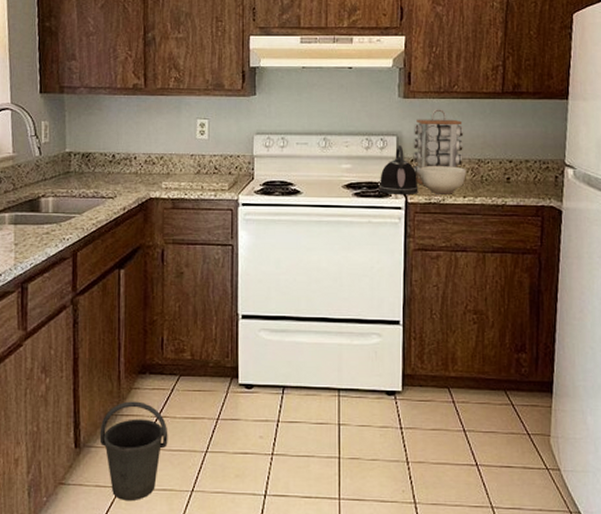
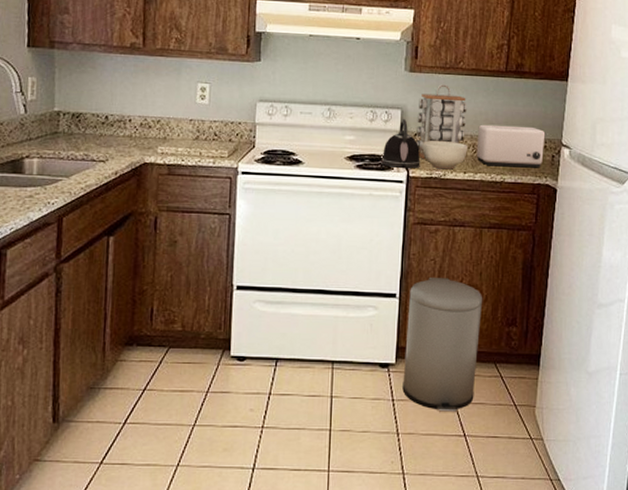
bucket: present [99,401,168,500] -> none [80,374,155,476]
pedal bin: none [410,304,490,442] -> present [402,278,483,413]
toaster: none [475,147,547,190] -> present [476,124,546,168]

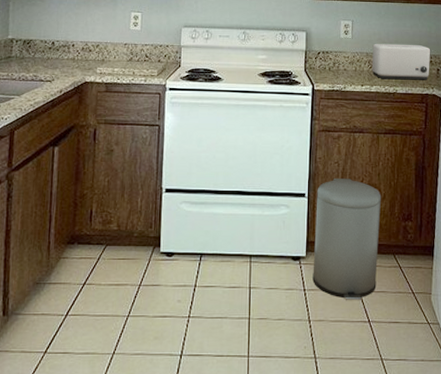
kettle: present [381,118,421,168] -> none [290,39,324,82]
spice rack: present [416,84,467,160] -> none [319,9,363,75]
bowl: present [422,140,468,170] -> none [325,57,364,83]

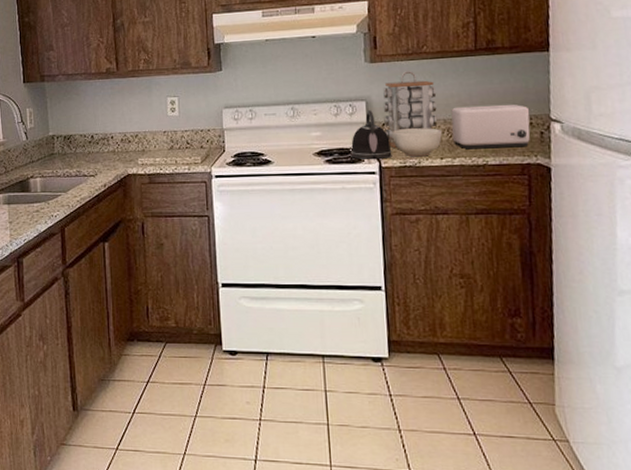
kettle: none [290,39,324,82] -> present [350,109,392,159]
pedal bin: present [313,179,382,301] -> none [395,268,481,410]
spice rack: none [319,9,363,75] -> present [382,71,438,149]
bowl: none [325,57,364,83] -> present [392,127,442,157]

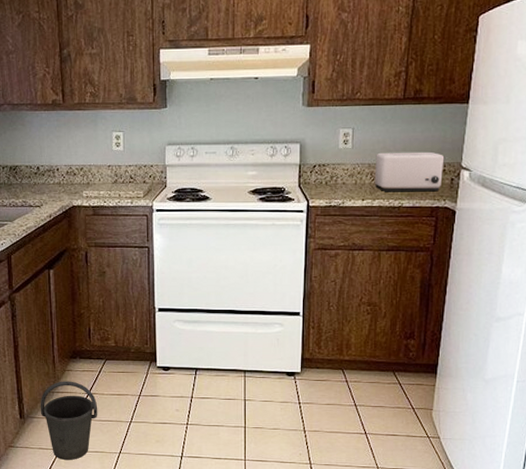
bucket: none [95,367,159,462] -> present [40,381,98,460]
kettle: present [350,109,392,159] -> none [282,151,320,198]
spice rack: present [382,71,438,149] -> none [315,116,365,190]
bowl: present [392,127,442,157] -> none [321,170,365,198]

